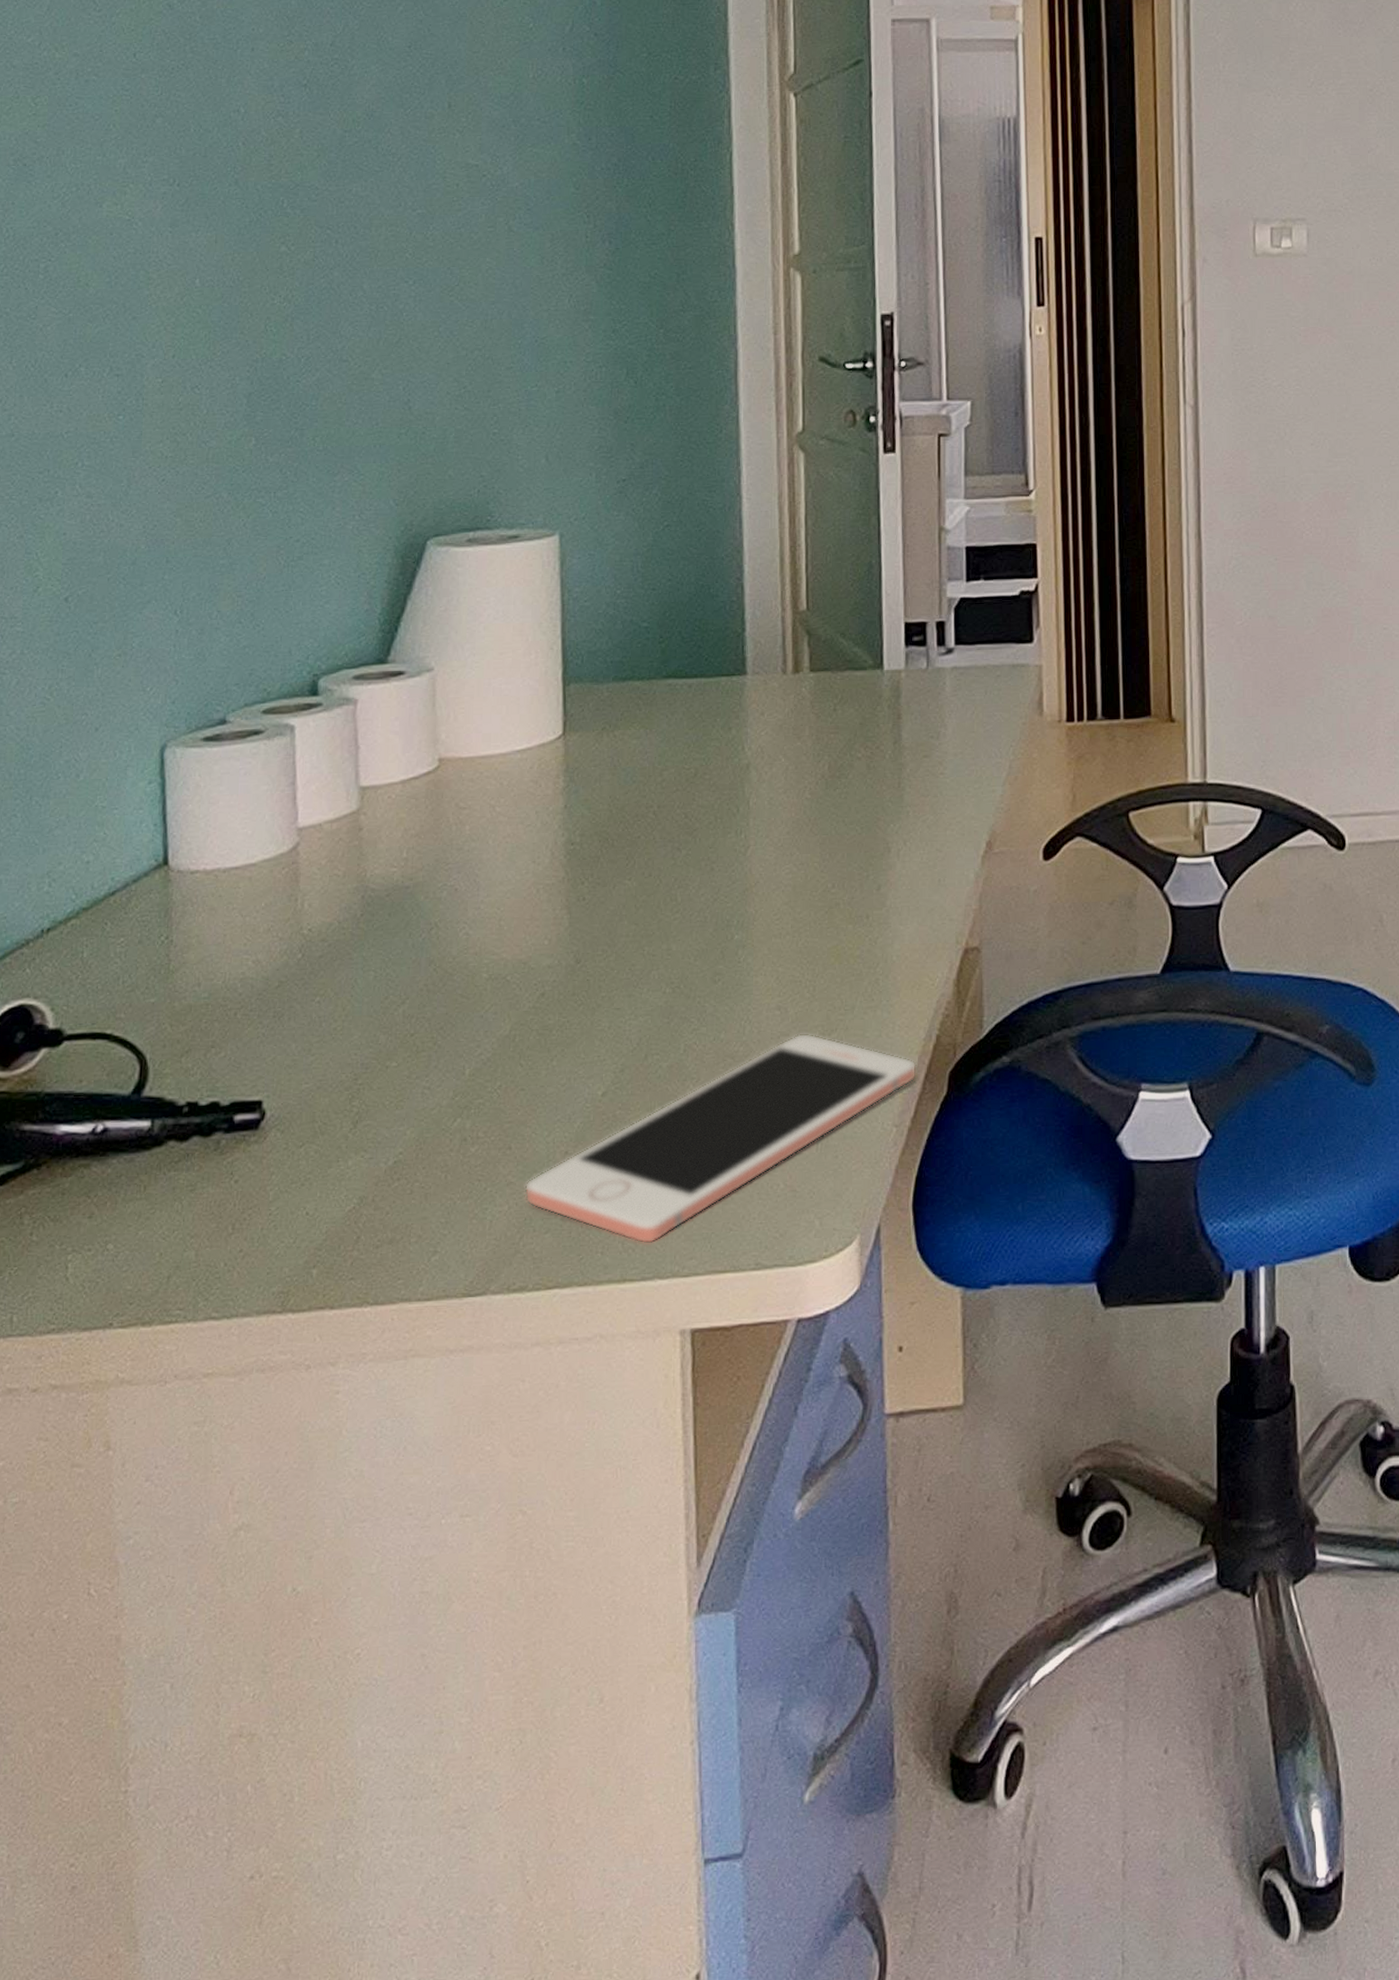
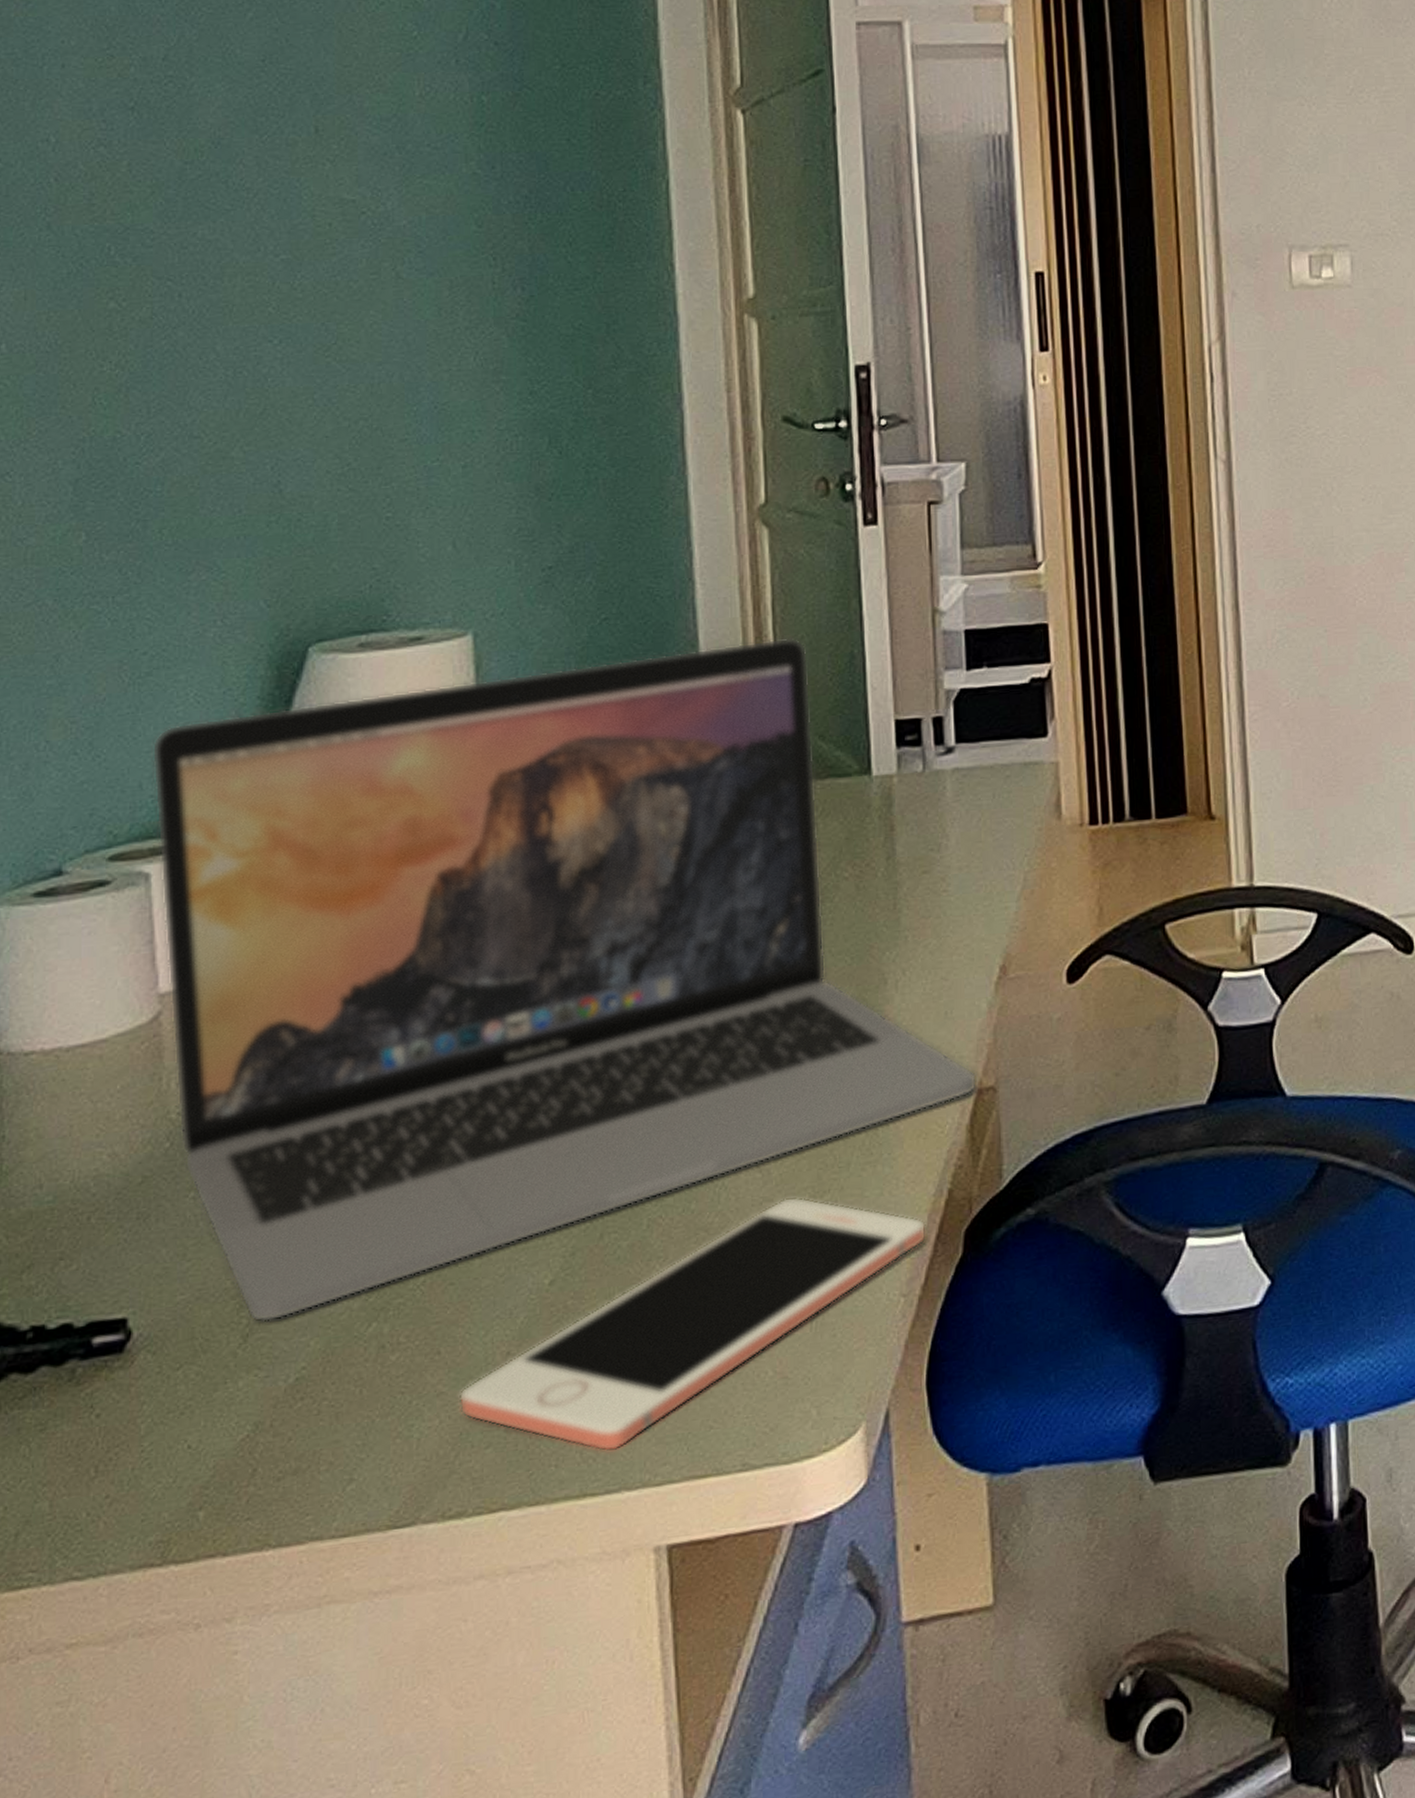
laptop: none [299,547,964,1111] -> present [151,636,978,1322]

